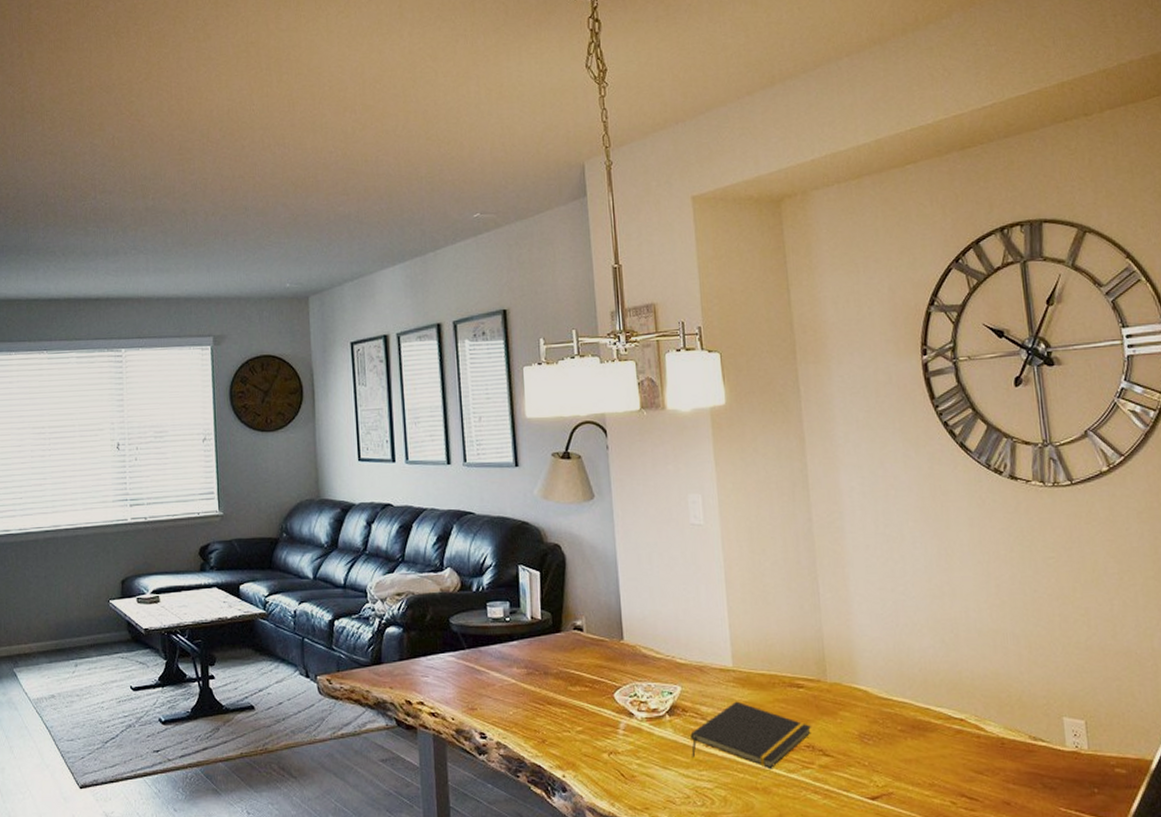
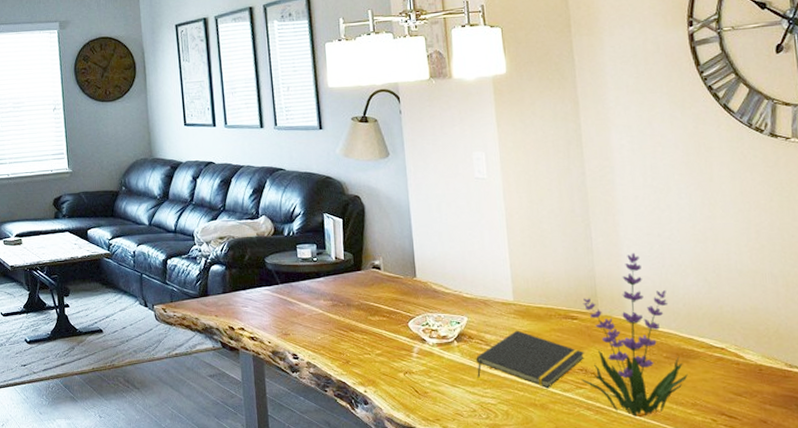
plant: none [807,609,925,802] -> present [581,252,688,418]

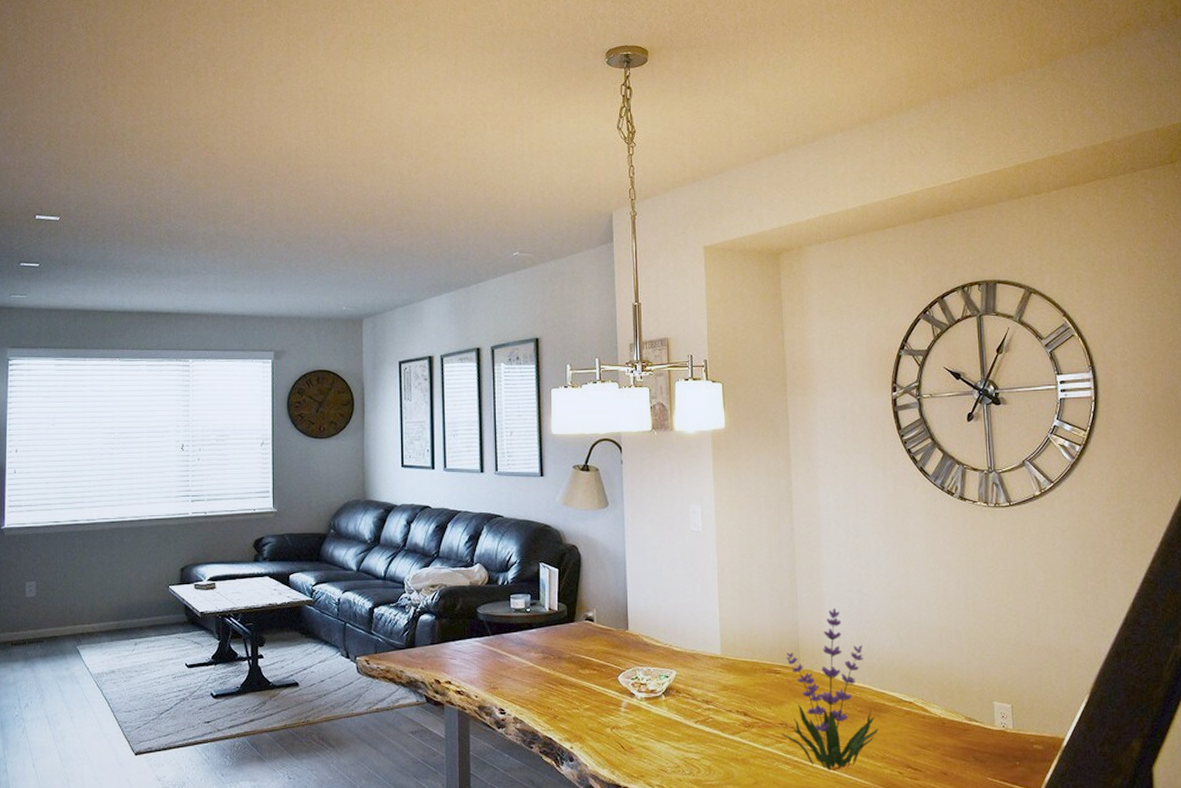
notepad: present [476,330,584,388] -> none [682,684,785,742]

